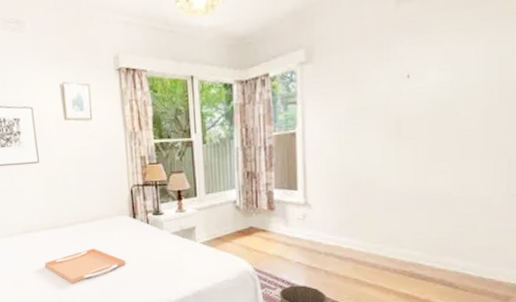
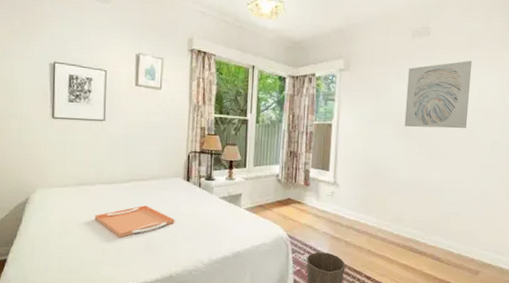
wall art: none [392,19,489,124] -> present [404,60,473,129]

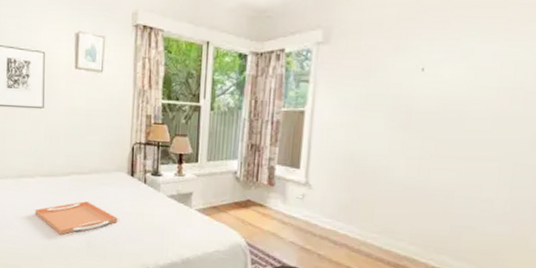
wall art: present [404,60,473,129] -> none [402,24,508,117]

